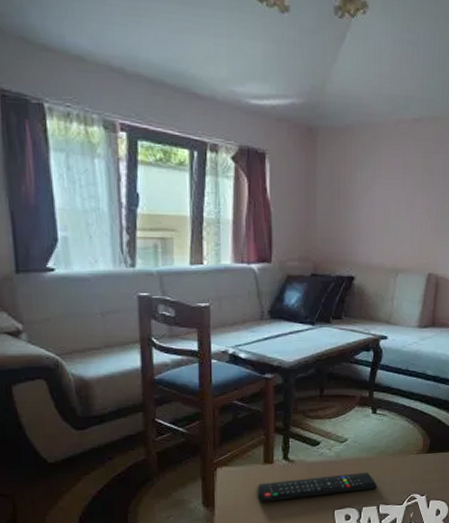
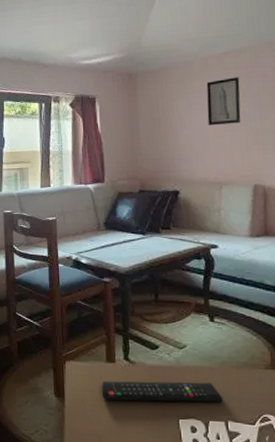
wall art: none [391,150,428,205] -> present [206,77,241,126]

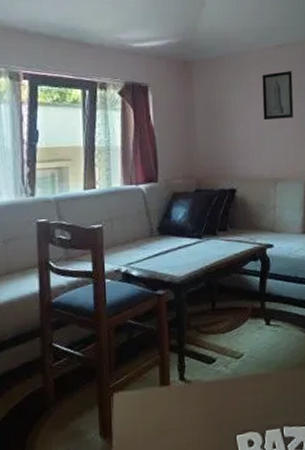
remote control: present [101,381,223,403] -> none [154,390,278,430]

